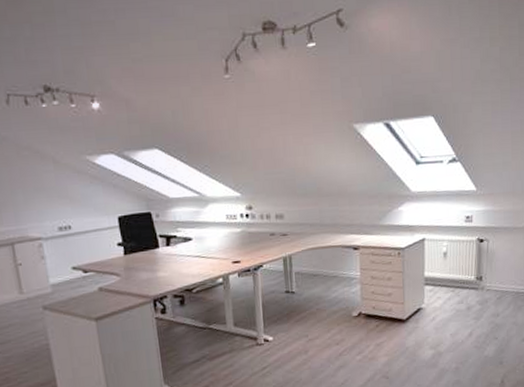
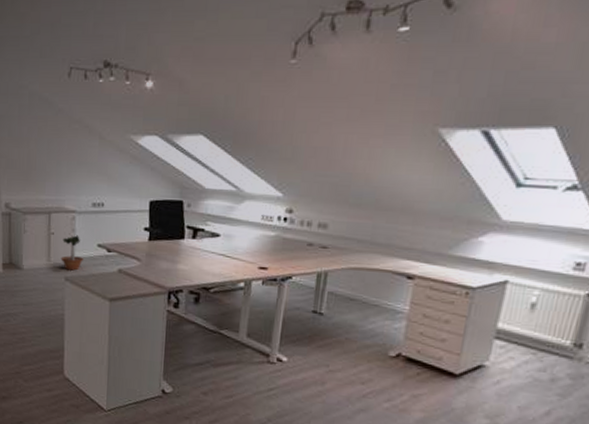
potted tree: none [32,261,60,299] -> present [61,233,84,271]

